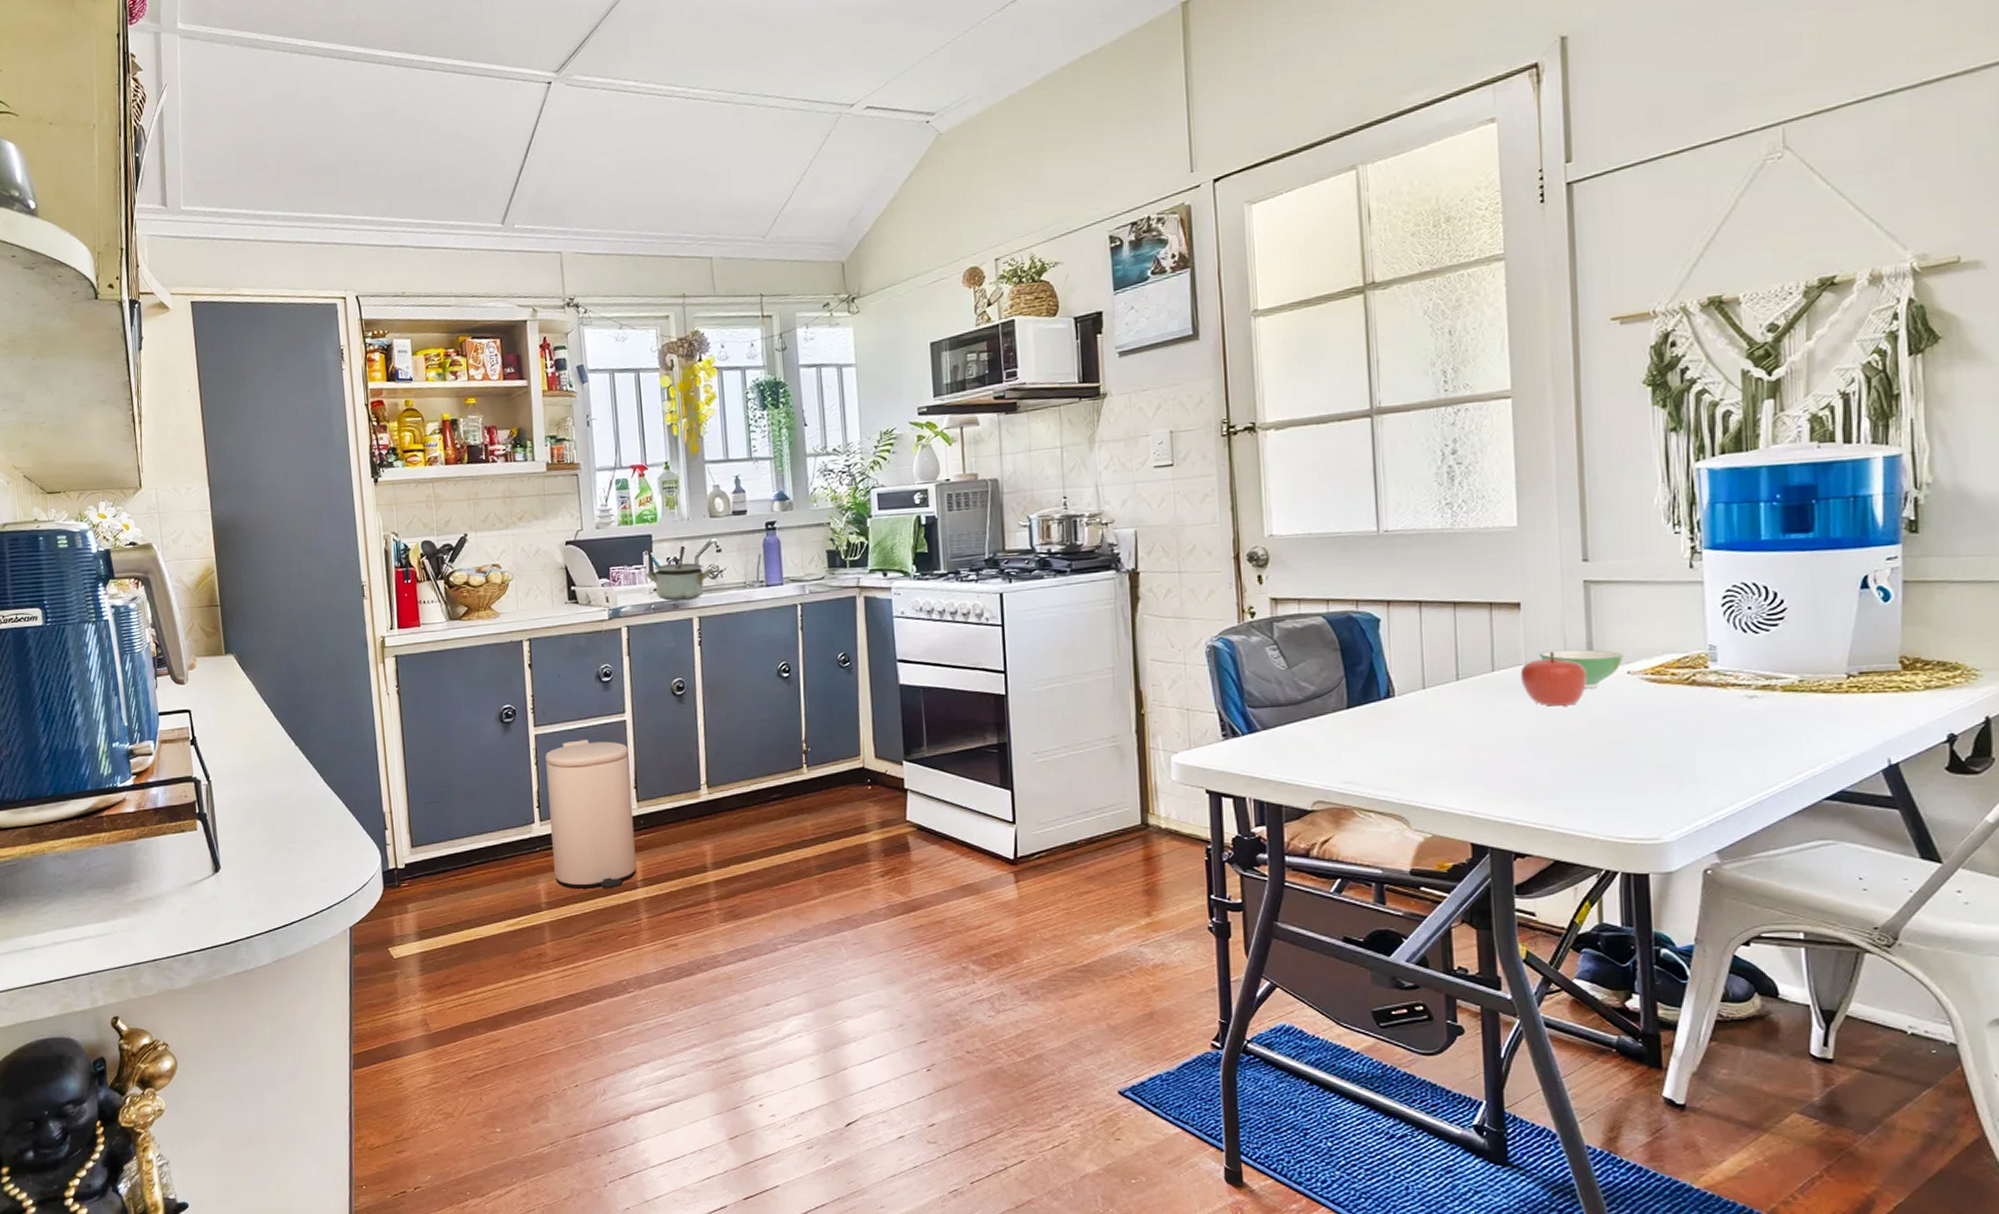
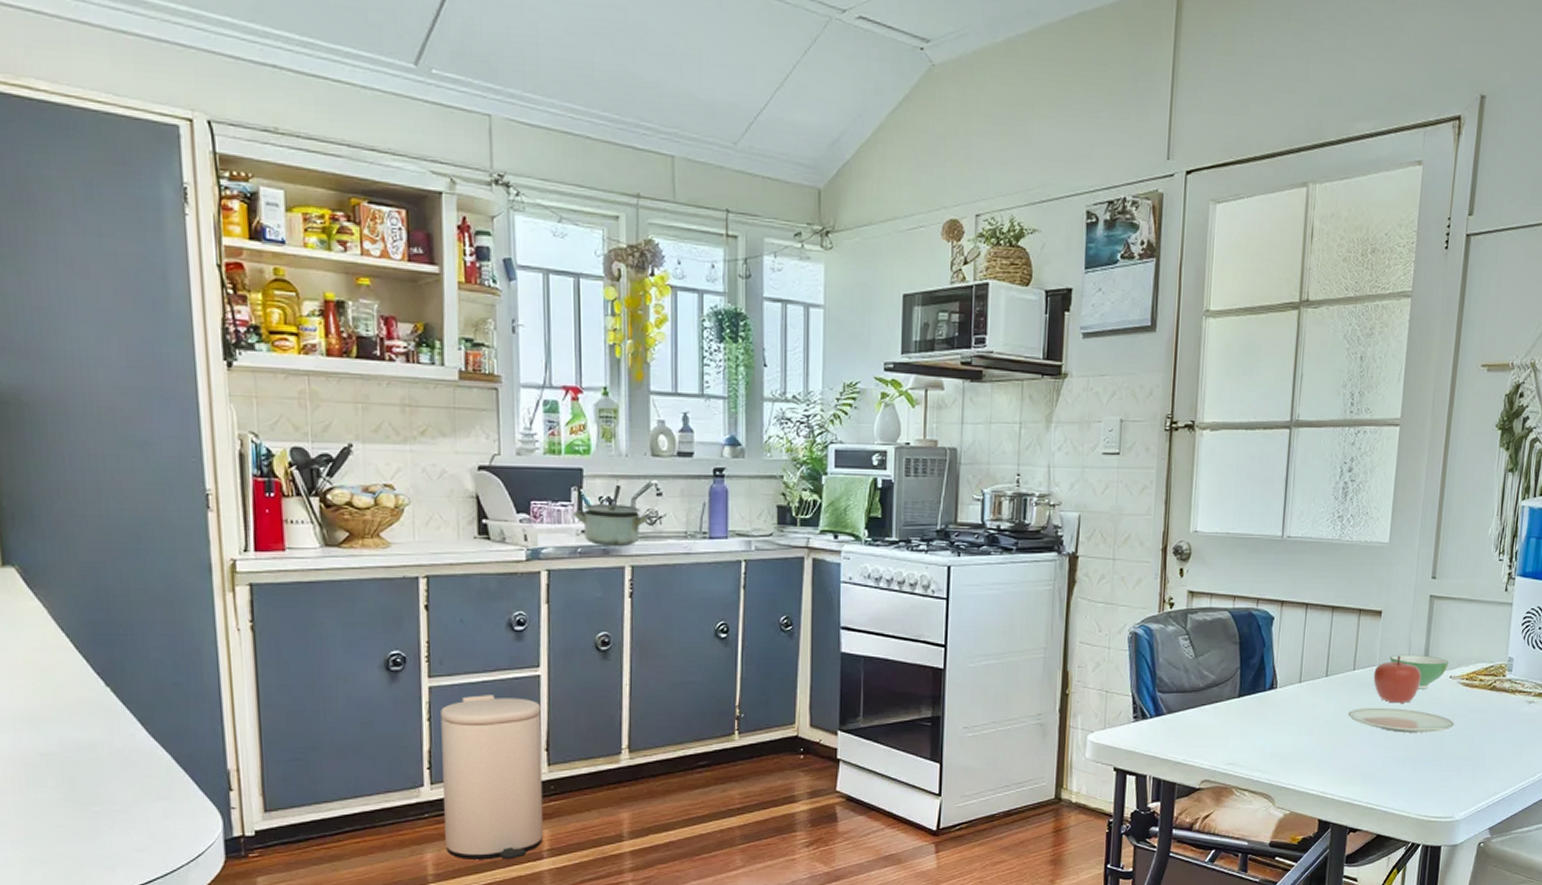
plate: none [1491,711,1644,740] -> present [1347,707,1455,733]

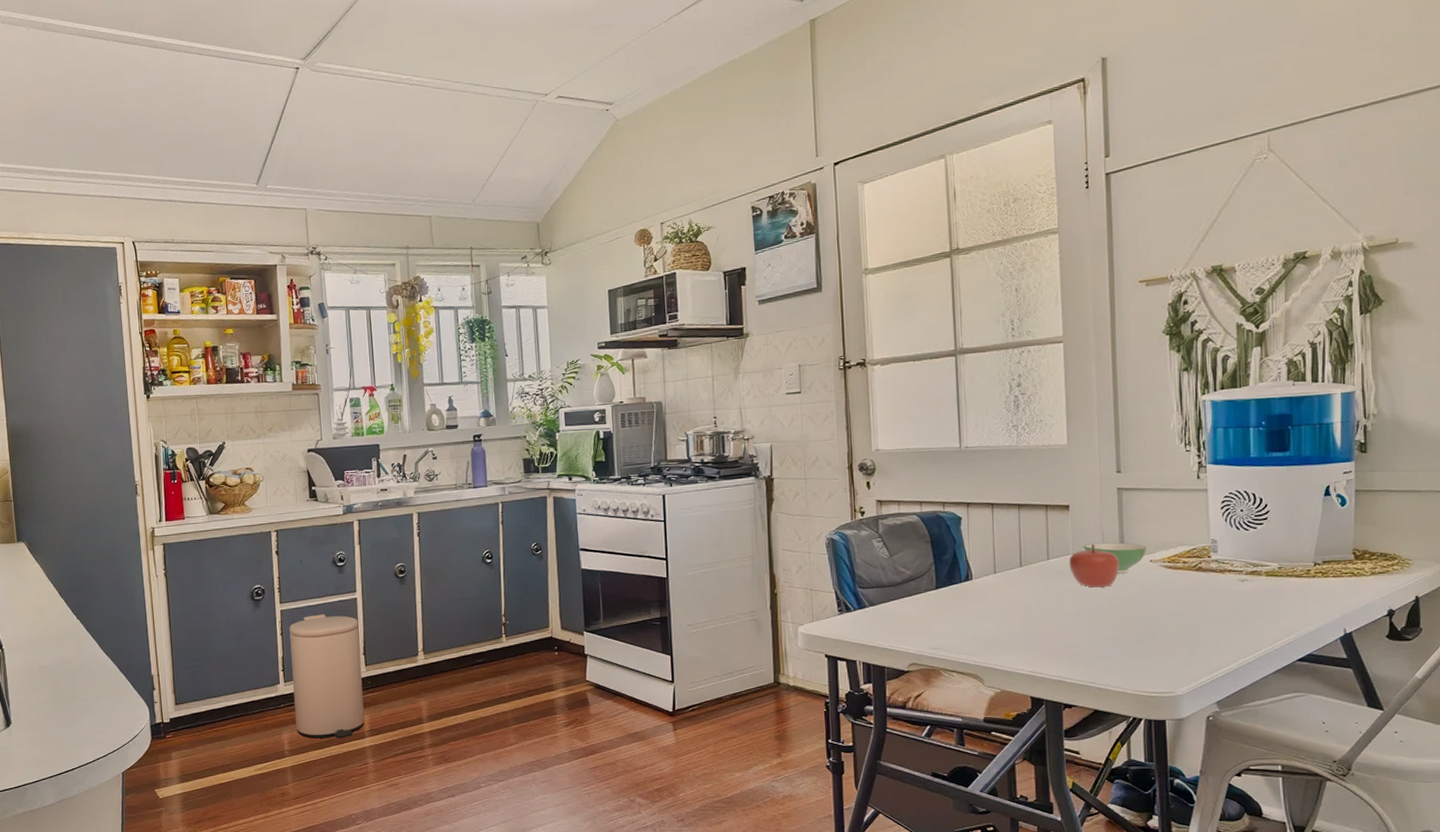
saucepan: present [573,504,649,547] -> none [374,468,428,500]
plate: present [1347,707,1455,733] -> none [1046,591,1163,614]

